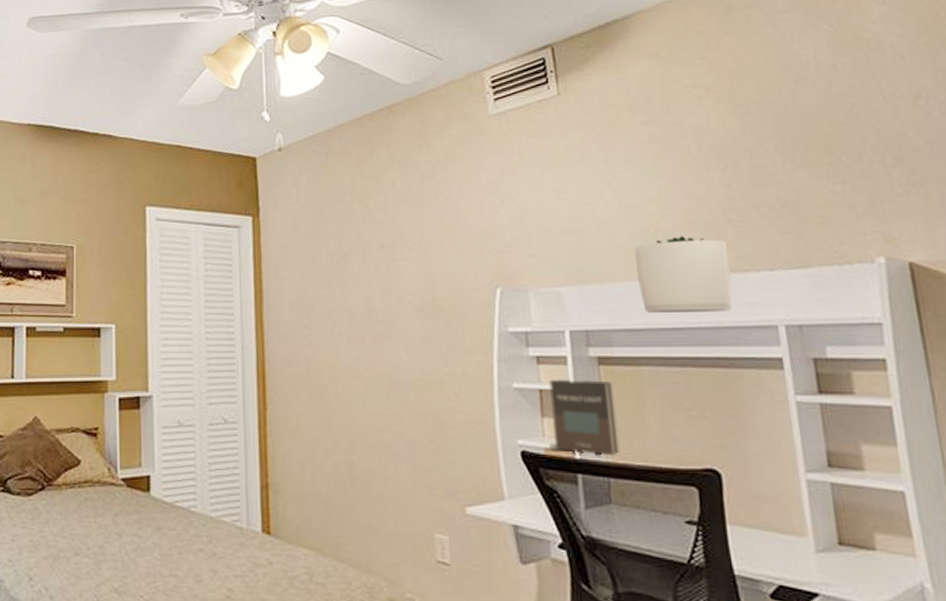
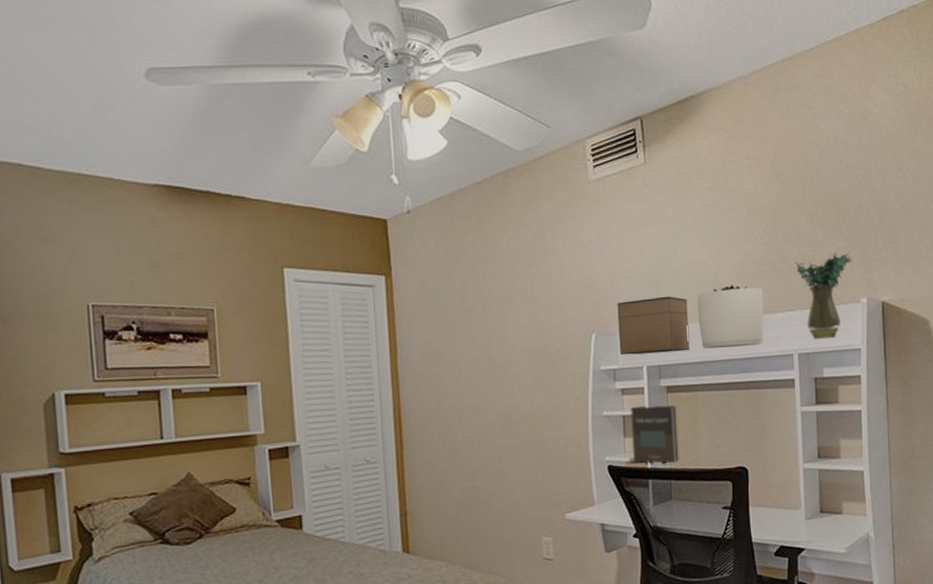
decorative box: none [527,247,628,316] -> present [617,296,690,355]
vase: none [771,197,858,309] -> present [795,251,853,340]

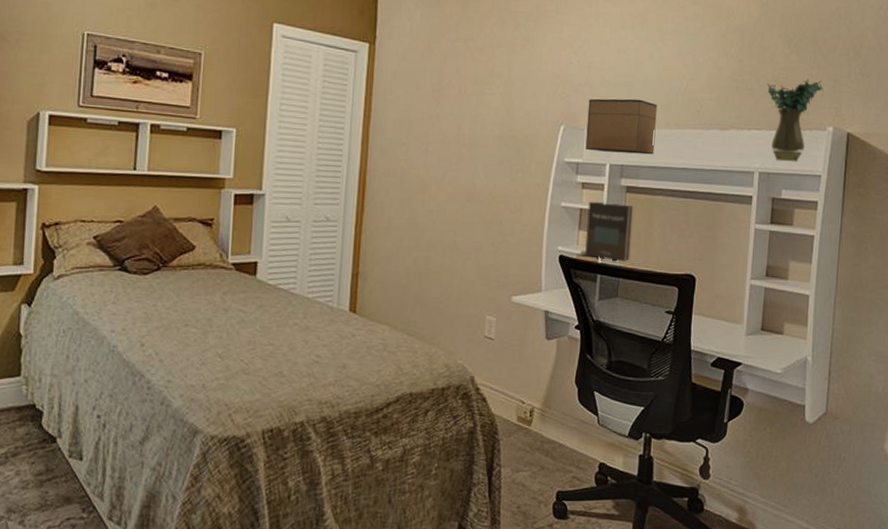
planter: present [697,285,764,349] -> none [665,97,732,159]

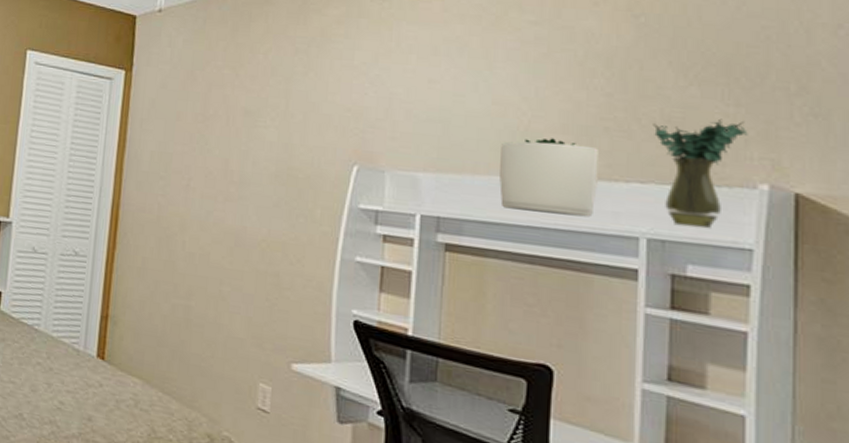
books: present [584,201,634,262] -> none [387,258,457,339]
decorative box: present [585,98,657,155] -> none [387,136,486,207]
planter: none [665,97,732,159] -> present [499,138,599,218]

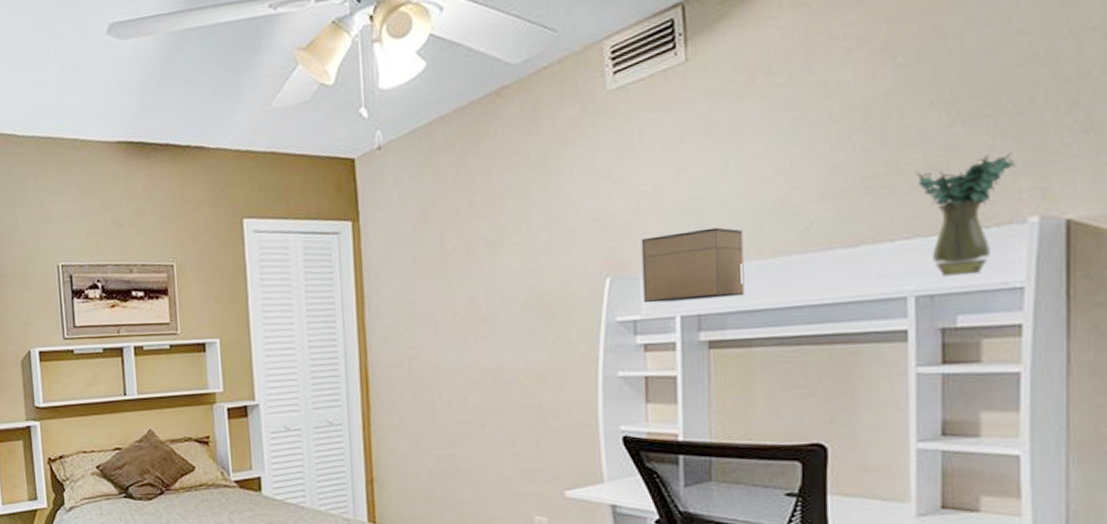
decorative box: none [387,136,486,207] -> present [641,227,745,304]
planter: present [499,138,599,218] -> none [758,209,862,293]

